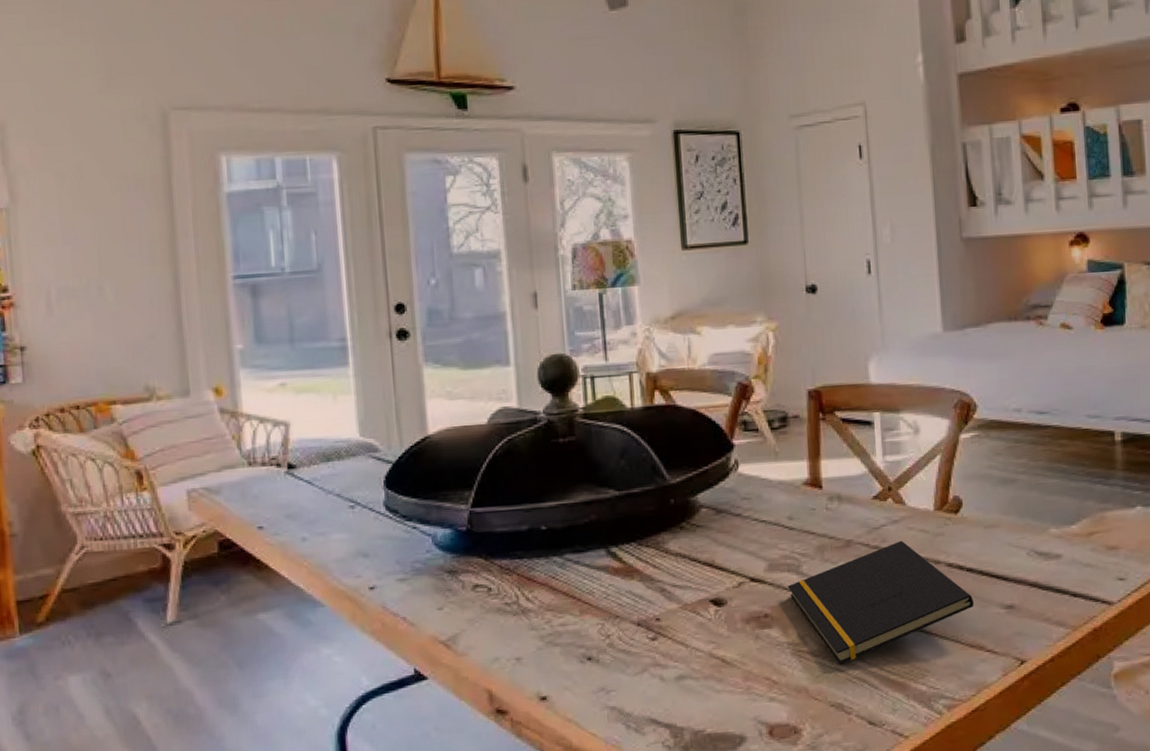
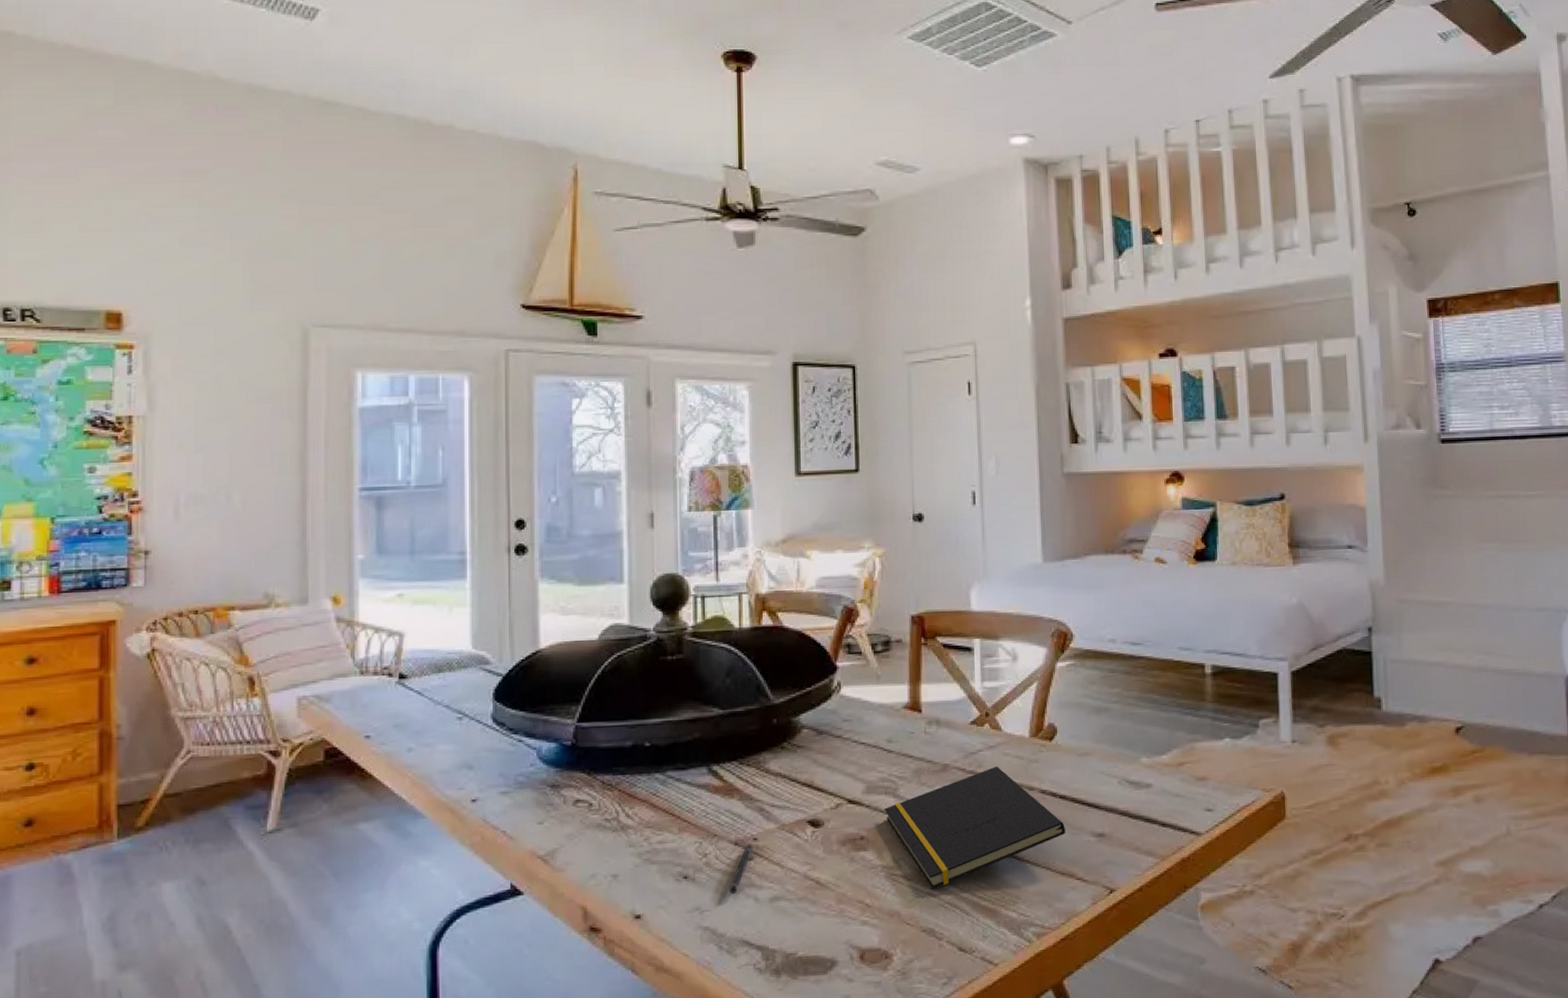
pen: none [634,624,657,675] -> present [729,844,753,895]

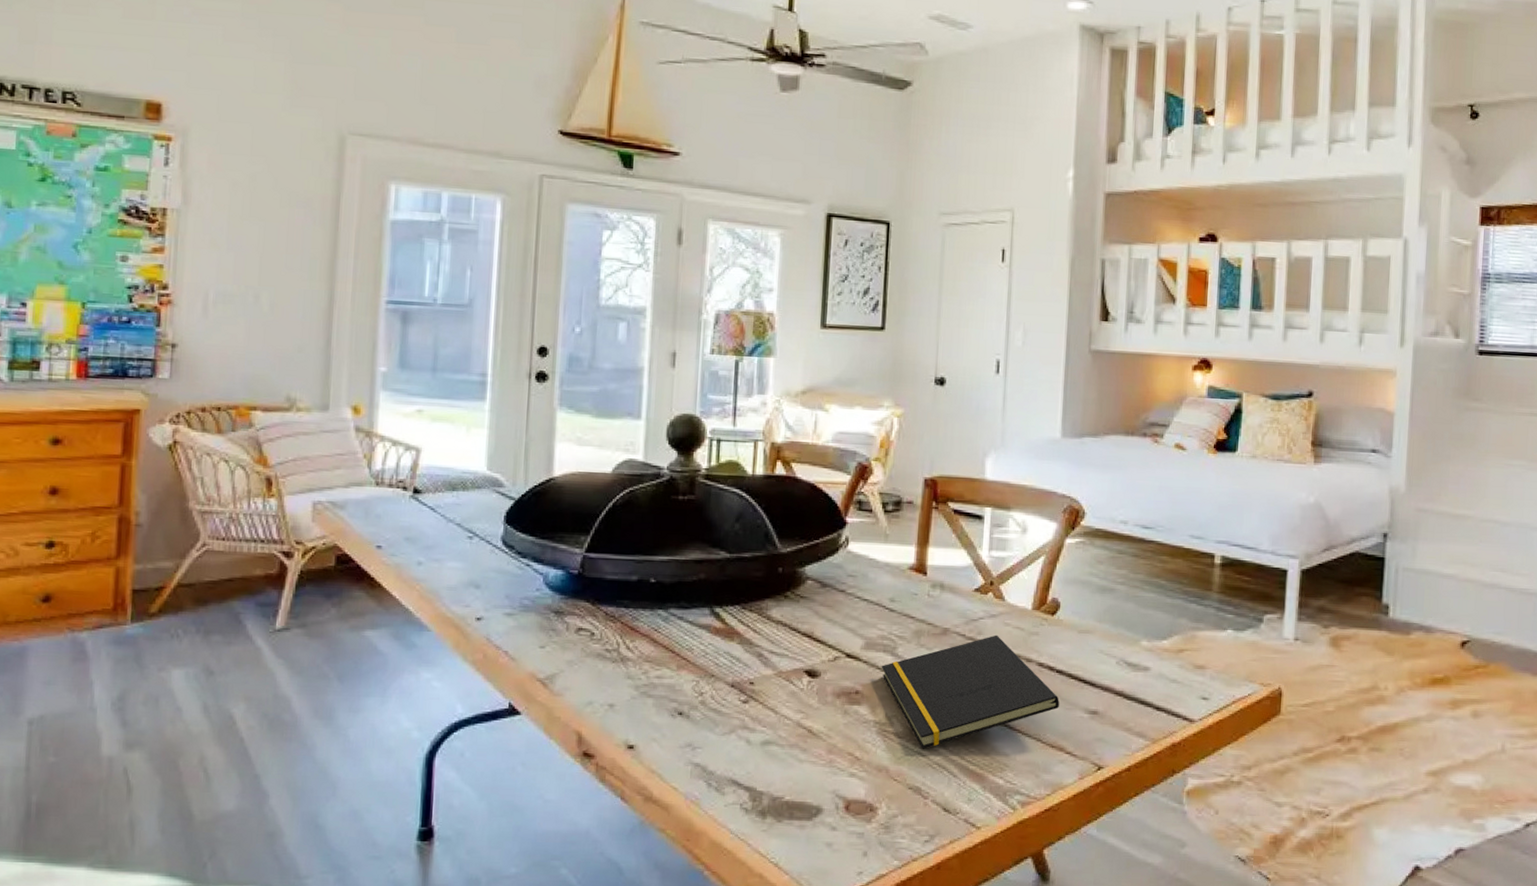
pen: present [729,844,753,895] -> none [722,687,749,735]

